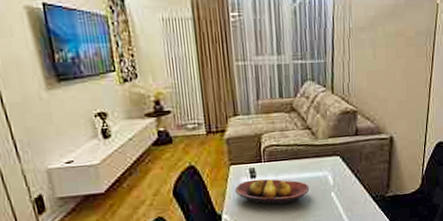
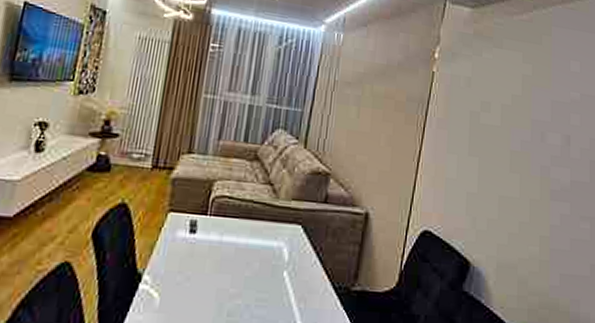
fruit bowl: present [234,179,310,205] -> none [166,234,258,277]

